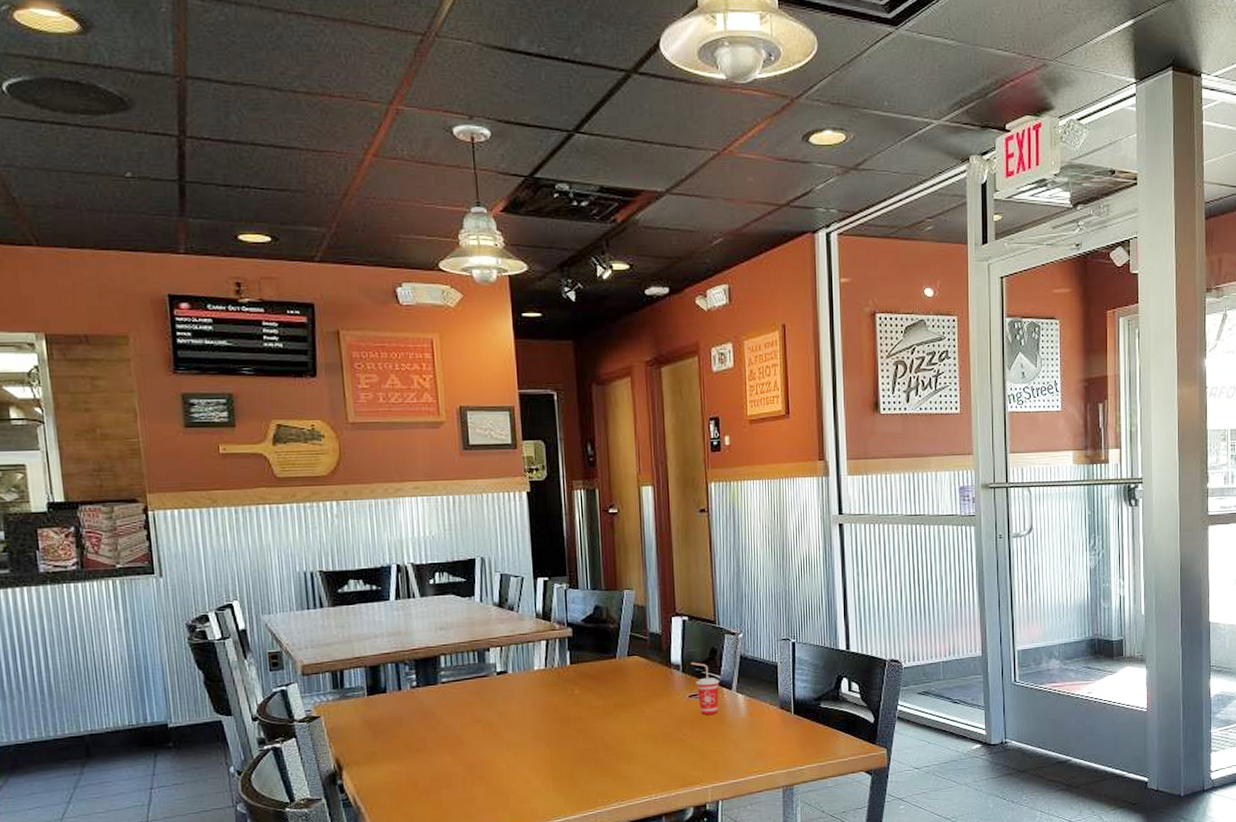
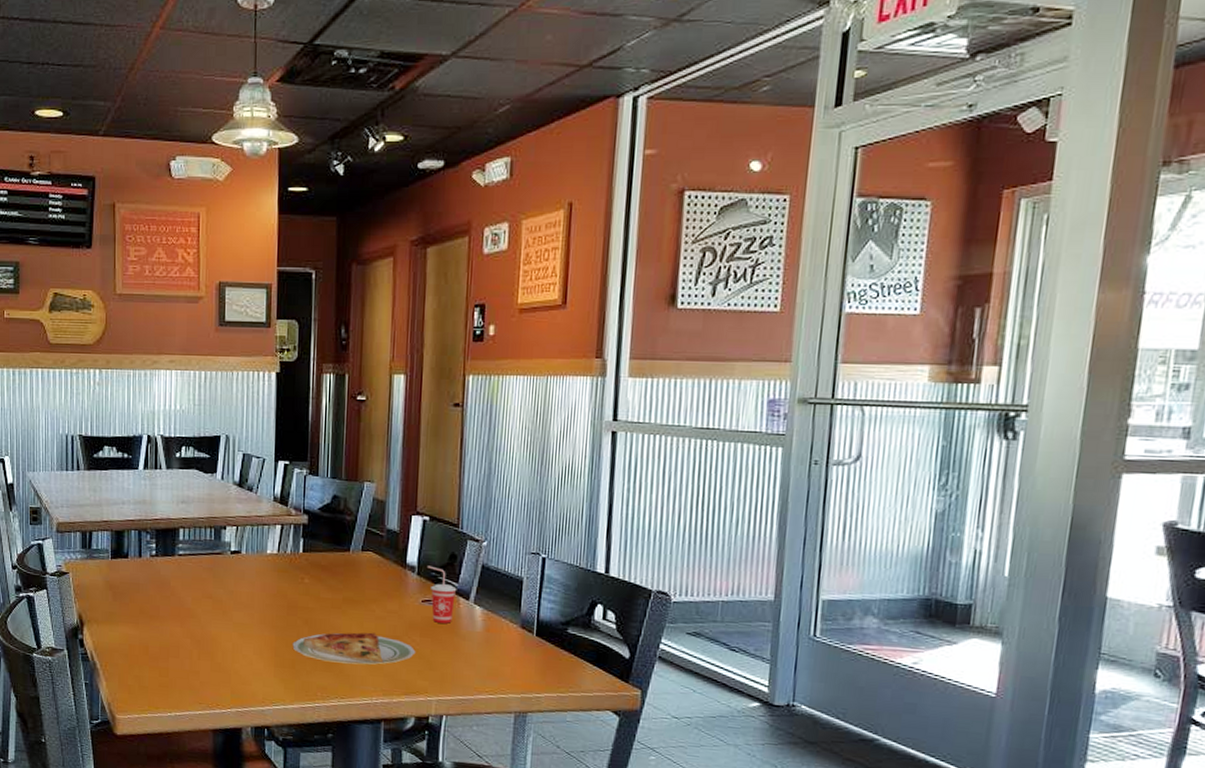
pizza slice: none [568,732,688,768] -> present [292,632,416,665]

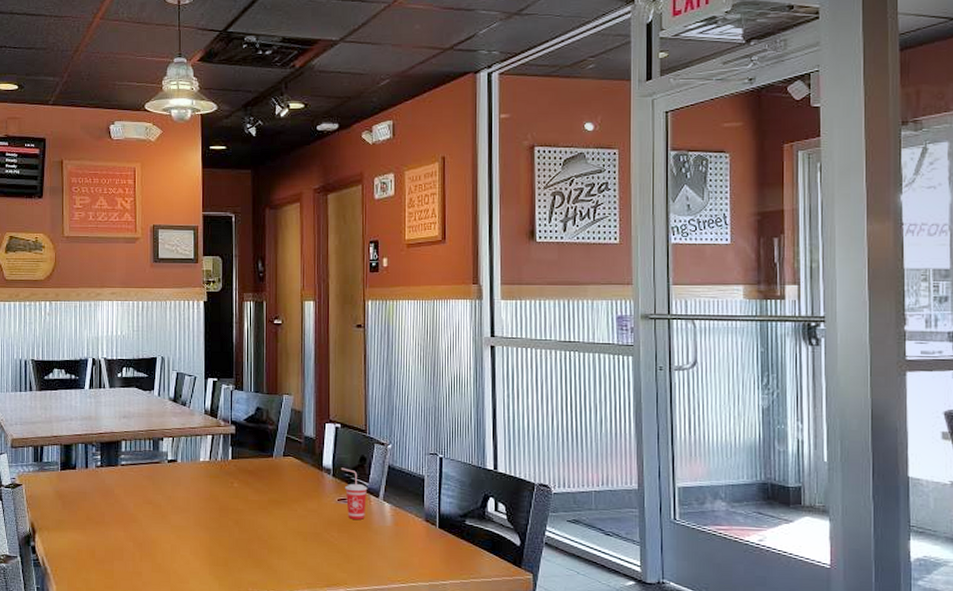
pizza slice: present [292,632,416,665] -> none [225,530,335,560]

